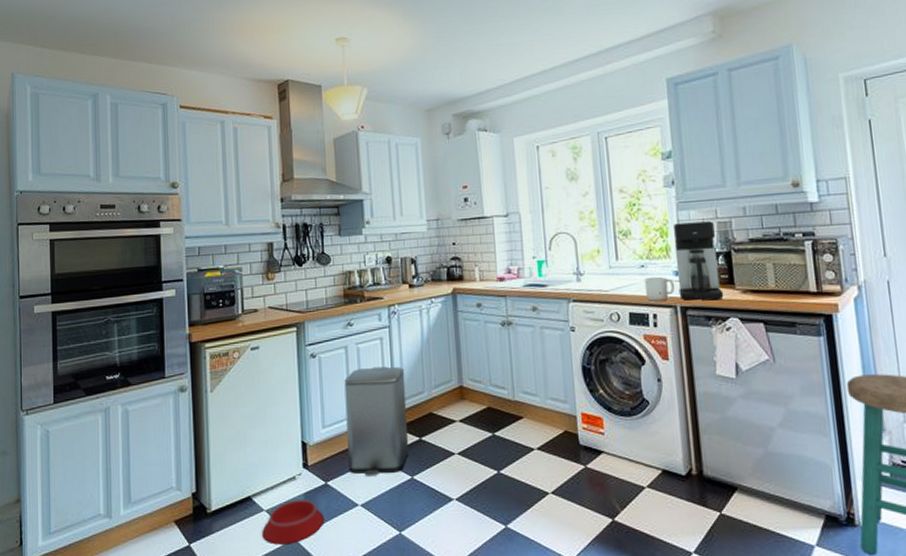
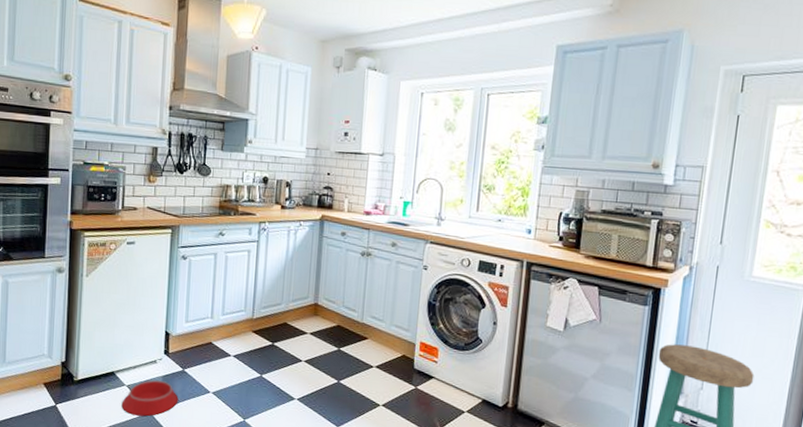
pedal bin: present [344,366,409,476] -> none [205,275,267,370]
mug: present [644,276,675,301] -> none [497,231,526,254]
coffee maker: present [674,221,724,301] -> none [528,185,573,261]

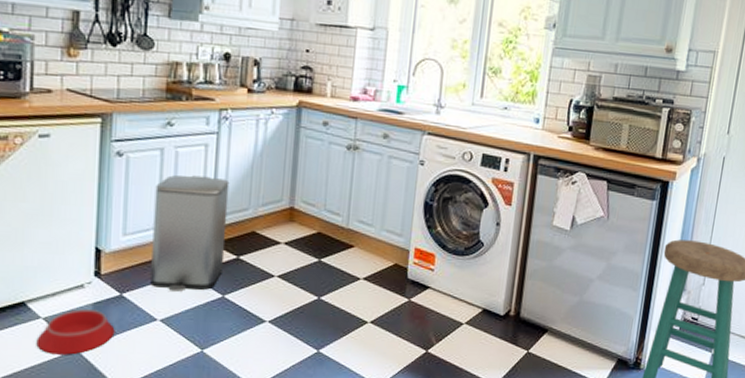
pedal bin: none [205,275,267,370] -> present [150,175,230,292]

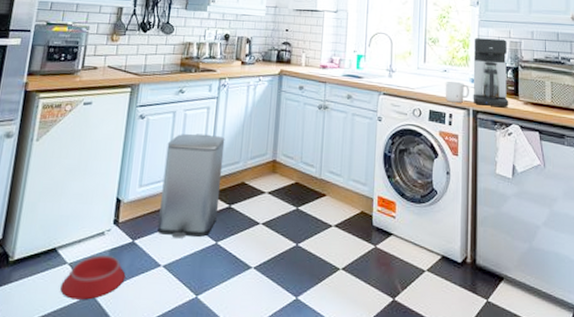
mug: none [502,120,534,146] -> present [445,81,470,103]
coffee maker: none [535,69,584,153] -> present [473,38,509,108]

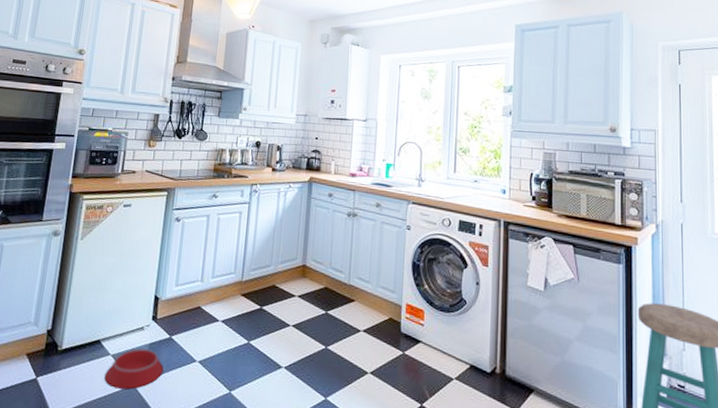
pedal bin: present [157,133,225,239] -> none [193,237,257,337]
mug: present [445,81,470,103] -> none [475,191,502,214]
coffee maker: present [473,38,509,108] -> none [504,148,542,220]

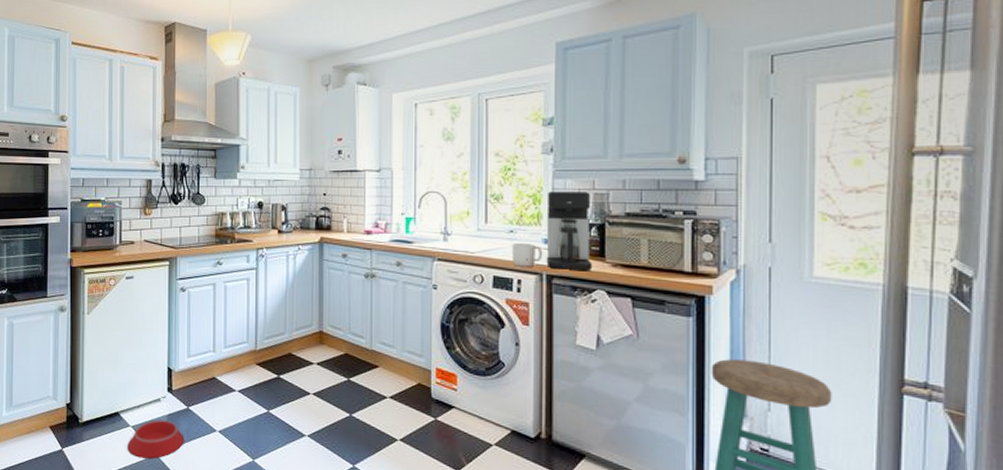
mug: none [475,191,502,214] -> present [511,242,543,267]
coffee maker: none [504,148,542,220] -> present [546,191,593,271]

